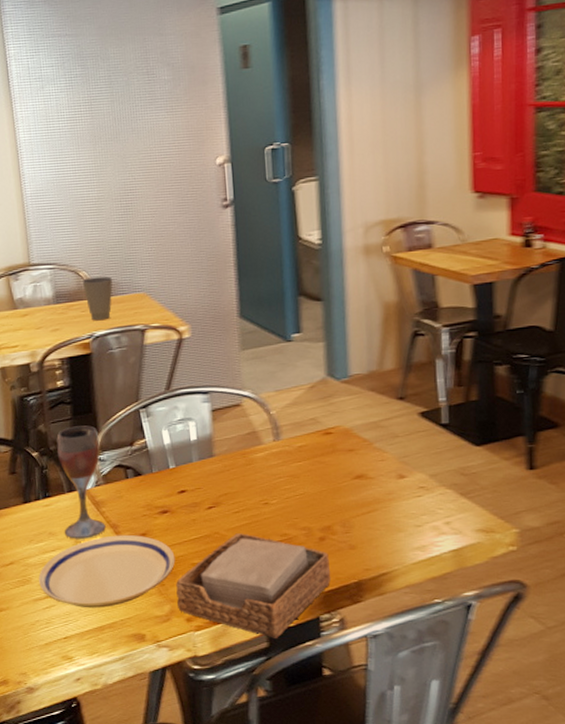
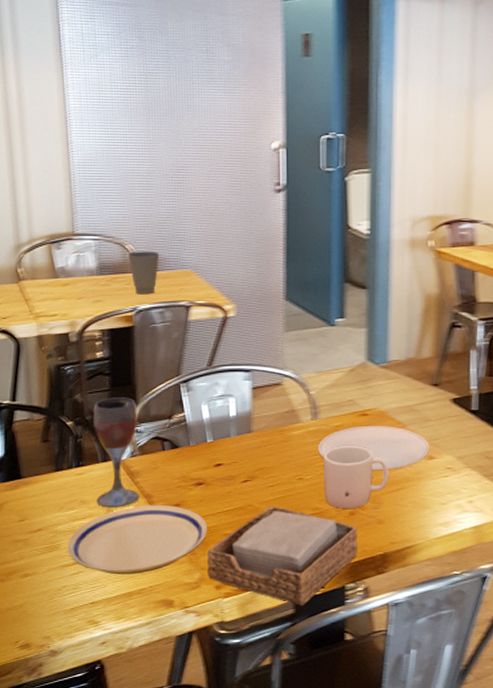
plate: none [282,444,399,493] -> present [318,425,429,471]
mug: none [288,466,358,535] -> present [323,445,389,510]

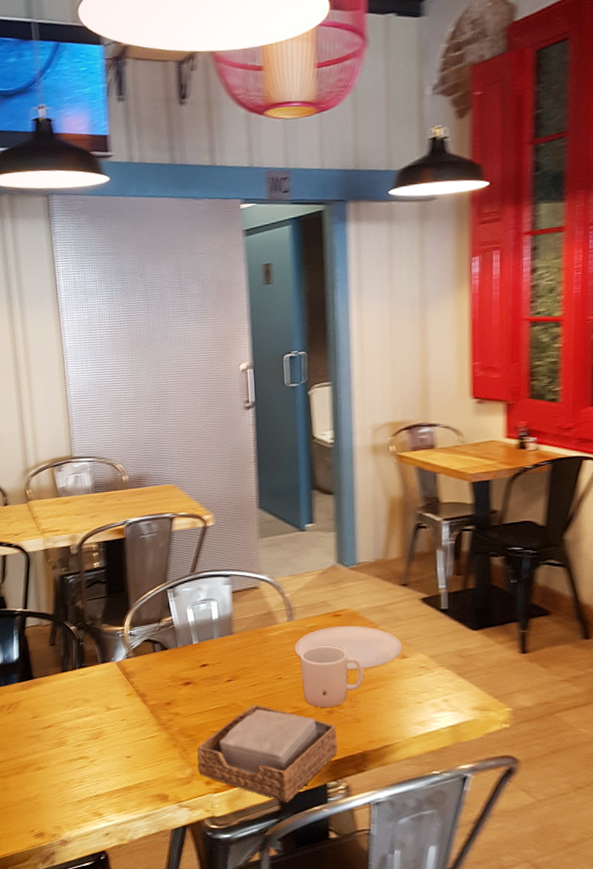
plate: present [67,504,208,575] -> none [73,703,197,769]
cup: present [92,397,139,508] -> none [92,603,135,706]
cup: present [127,251,160,295] -> none [118,469,146,509]

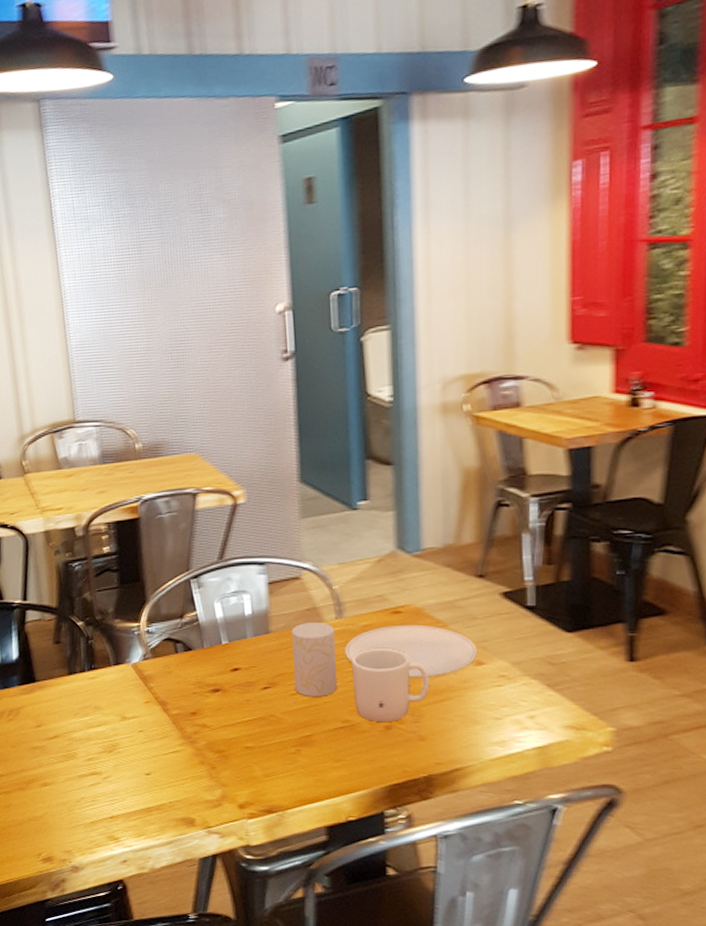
napkin holder: present [197,705,338,803] -> none [228,717,398,833]
cup: none [251,624,288,687] -> present [291,621,337,696]

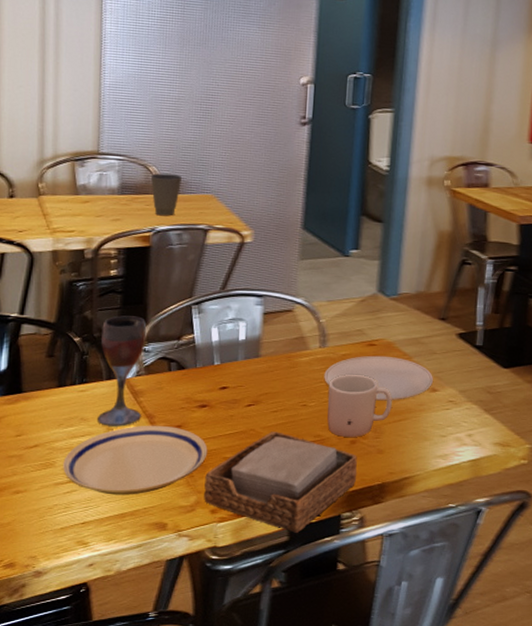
plate: none [84,712,228,788] -> present [63,425,208,495]
cup: none [102,595,154,715] -> present [96,315,147,427]
cup: none [129,435,163,483] -> present [150,173,183,217]
napkin holder: none [228,717,398,833] -> present [204,431,357,534]
cup: present [291,621,337,696] -> none [276,349,318,414]

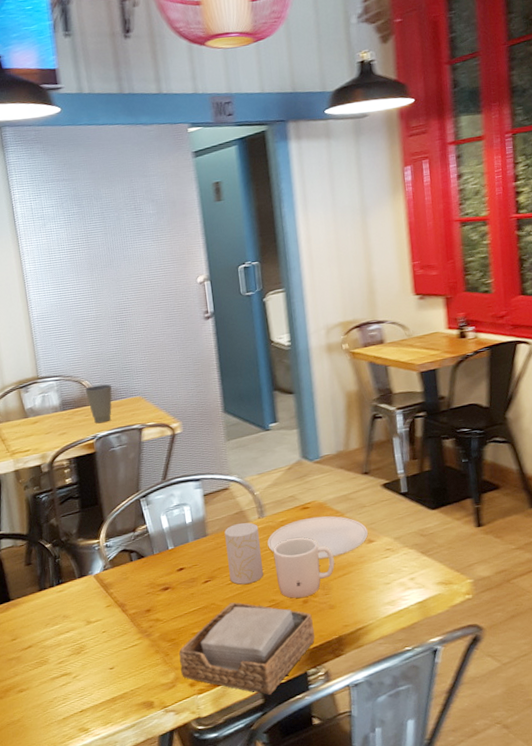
plate: present [63,425,208,495] -> none [55,611,178,682]
cup: present [96,315,147,427] -> none [67,516,114,620]
cup: none [276,349,318,414] -> present [224,522,263,585]

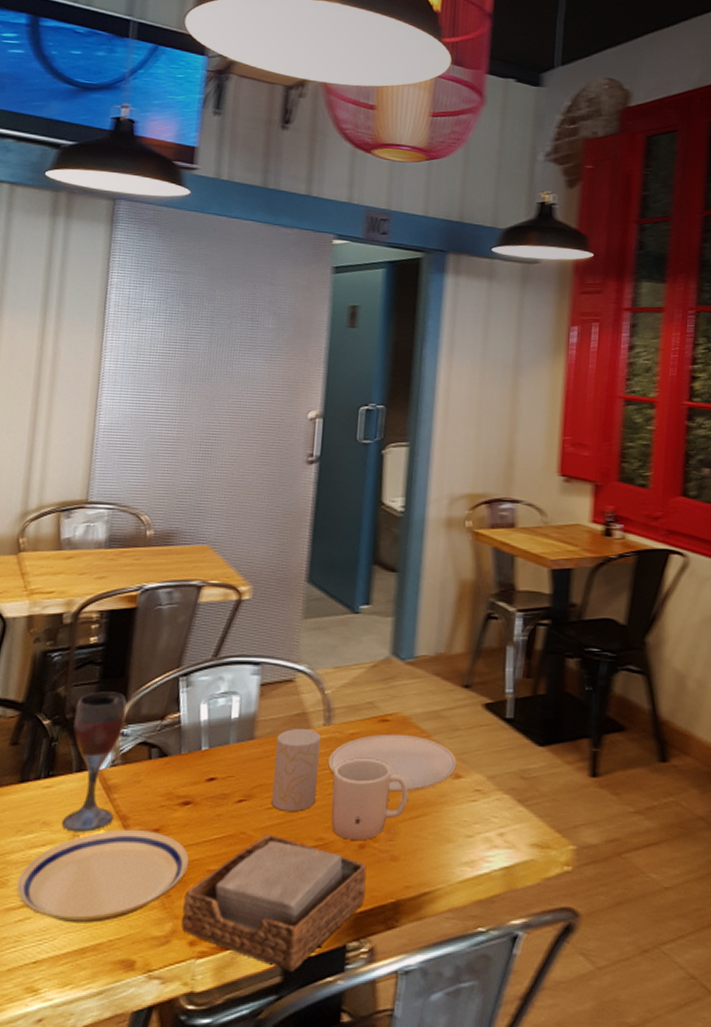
plate: none [55,611,178,682] -> present [16,829,189,923]
cup: none [67,516,114,620] -> present [61,691,127,832]
cup: present [85,384,112,424] -> none [141,523,177,572]

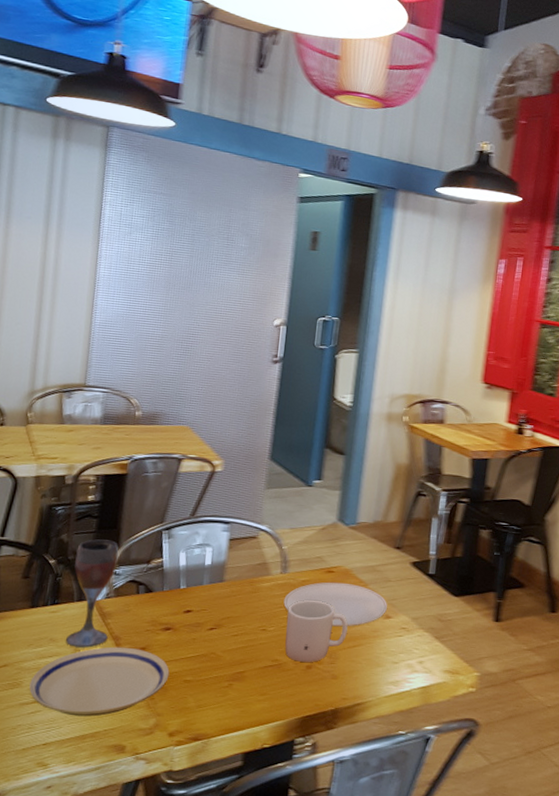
napkin holder: present [181,834,367,973] -> none [163,655,312,759]
cup: present [272,728,322,811] -> none [237,574,279,638]

